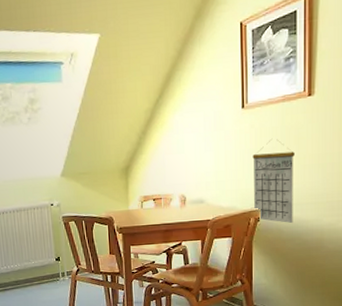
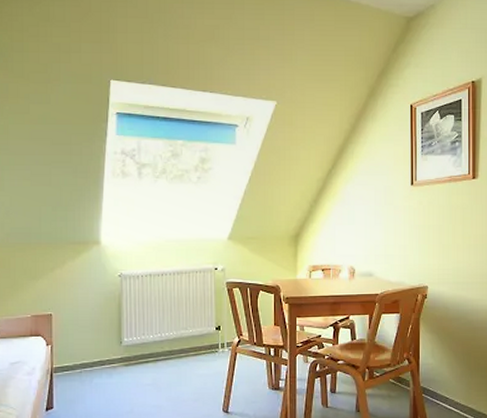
calendar: present [252,139,295,224] -> none [421,217,460,303]

